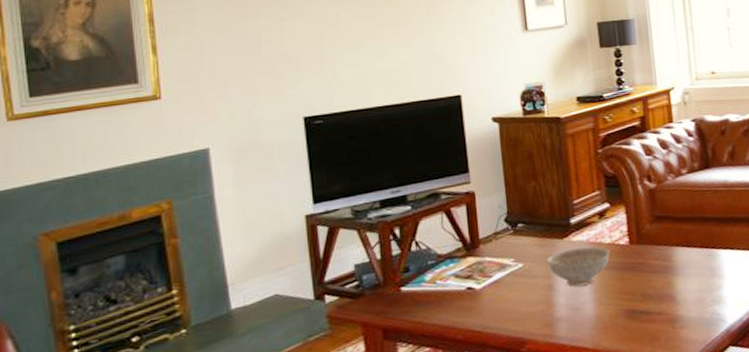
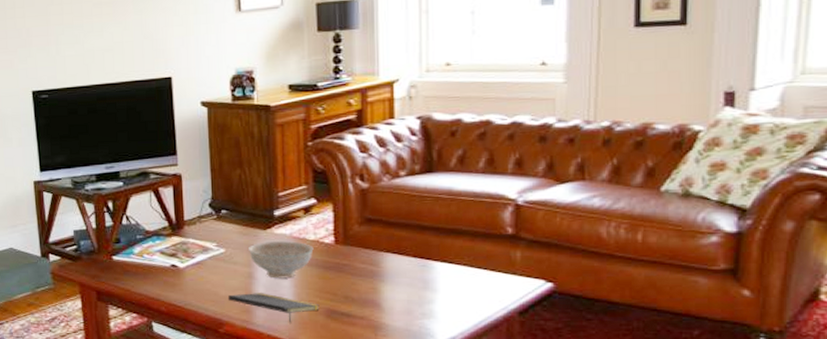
notepad: none [528,303,620,330] -> present [227,293,320,323]

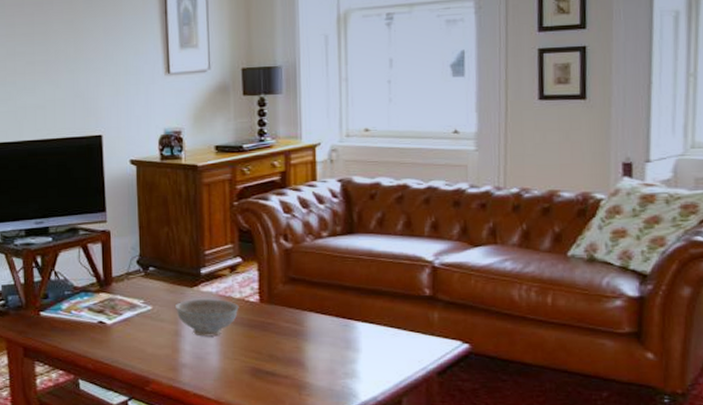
notepad: present [227,293,320,323] -> none [154,351,245,382]

